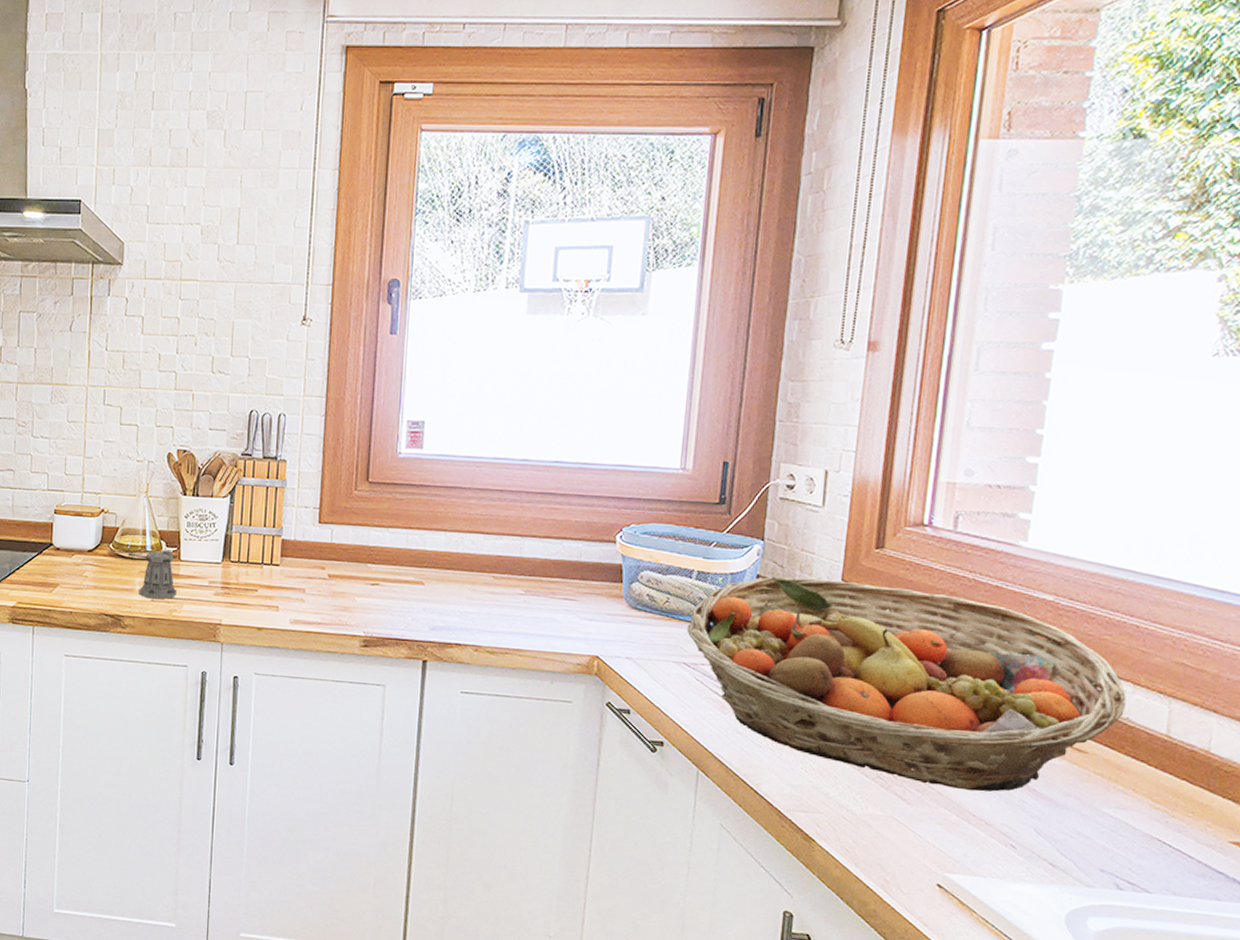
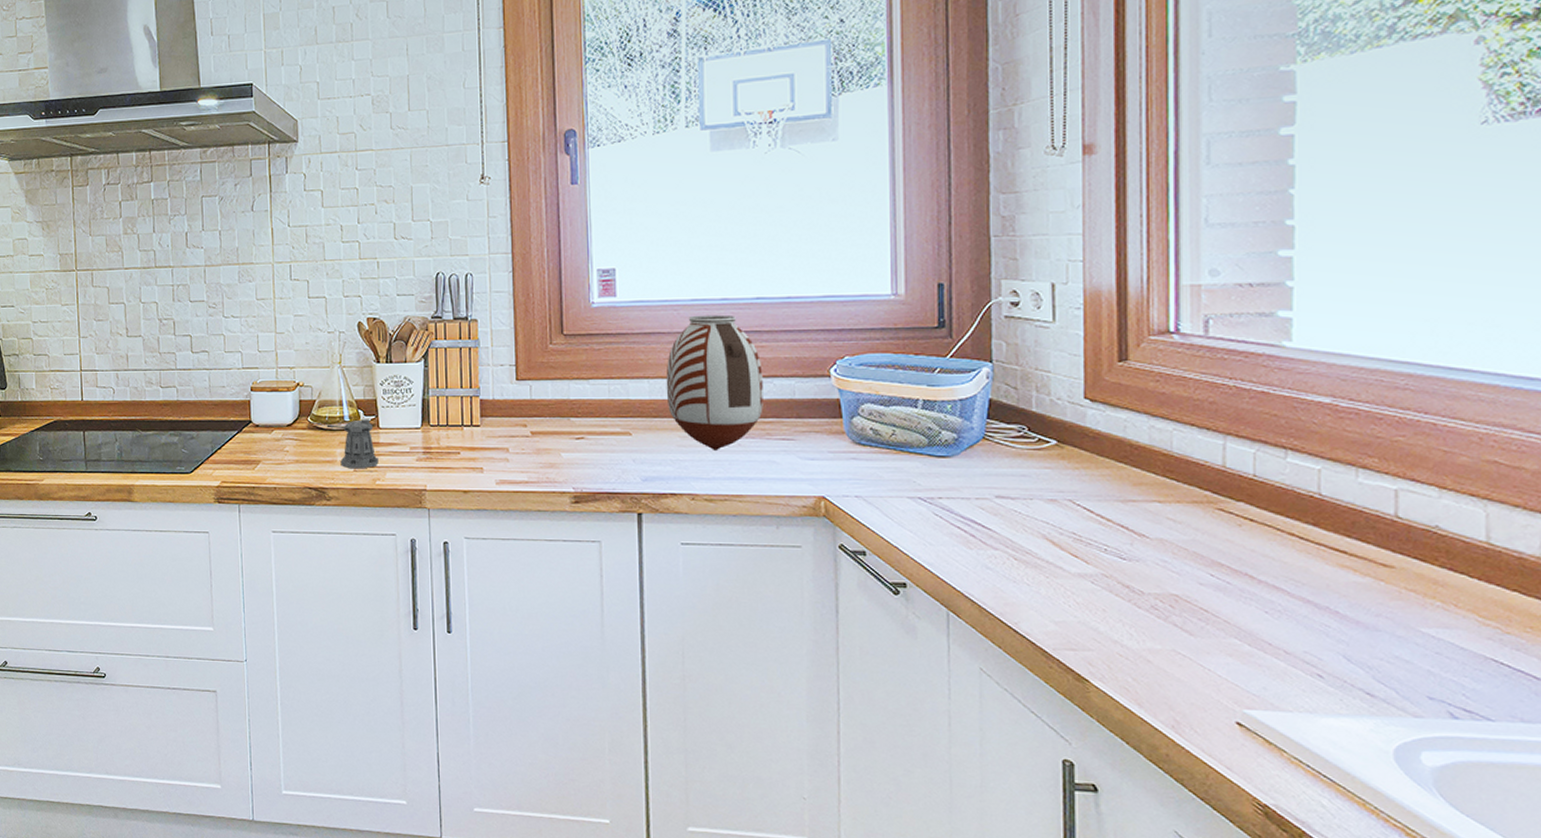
vase: none [461,473,554,605] -> present [666,314,763,450]
fruit basket: present [686,576,1126,792] -> none [918,398,1432,617]

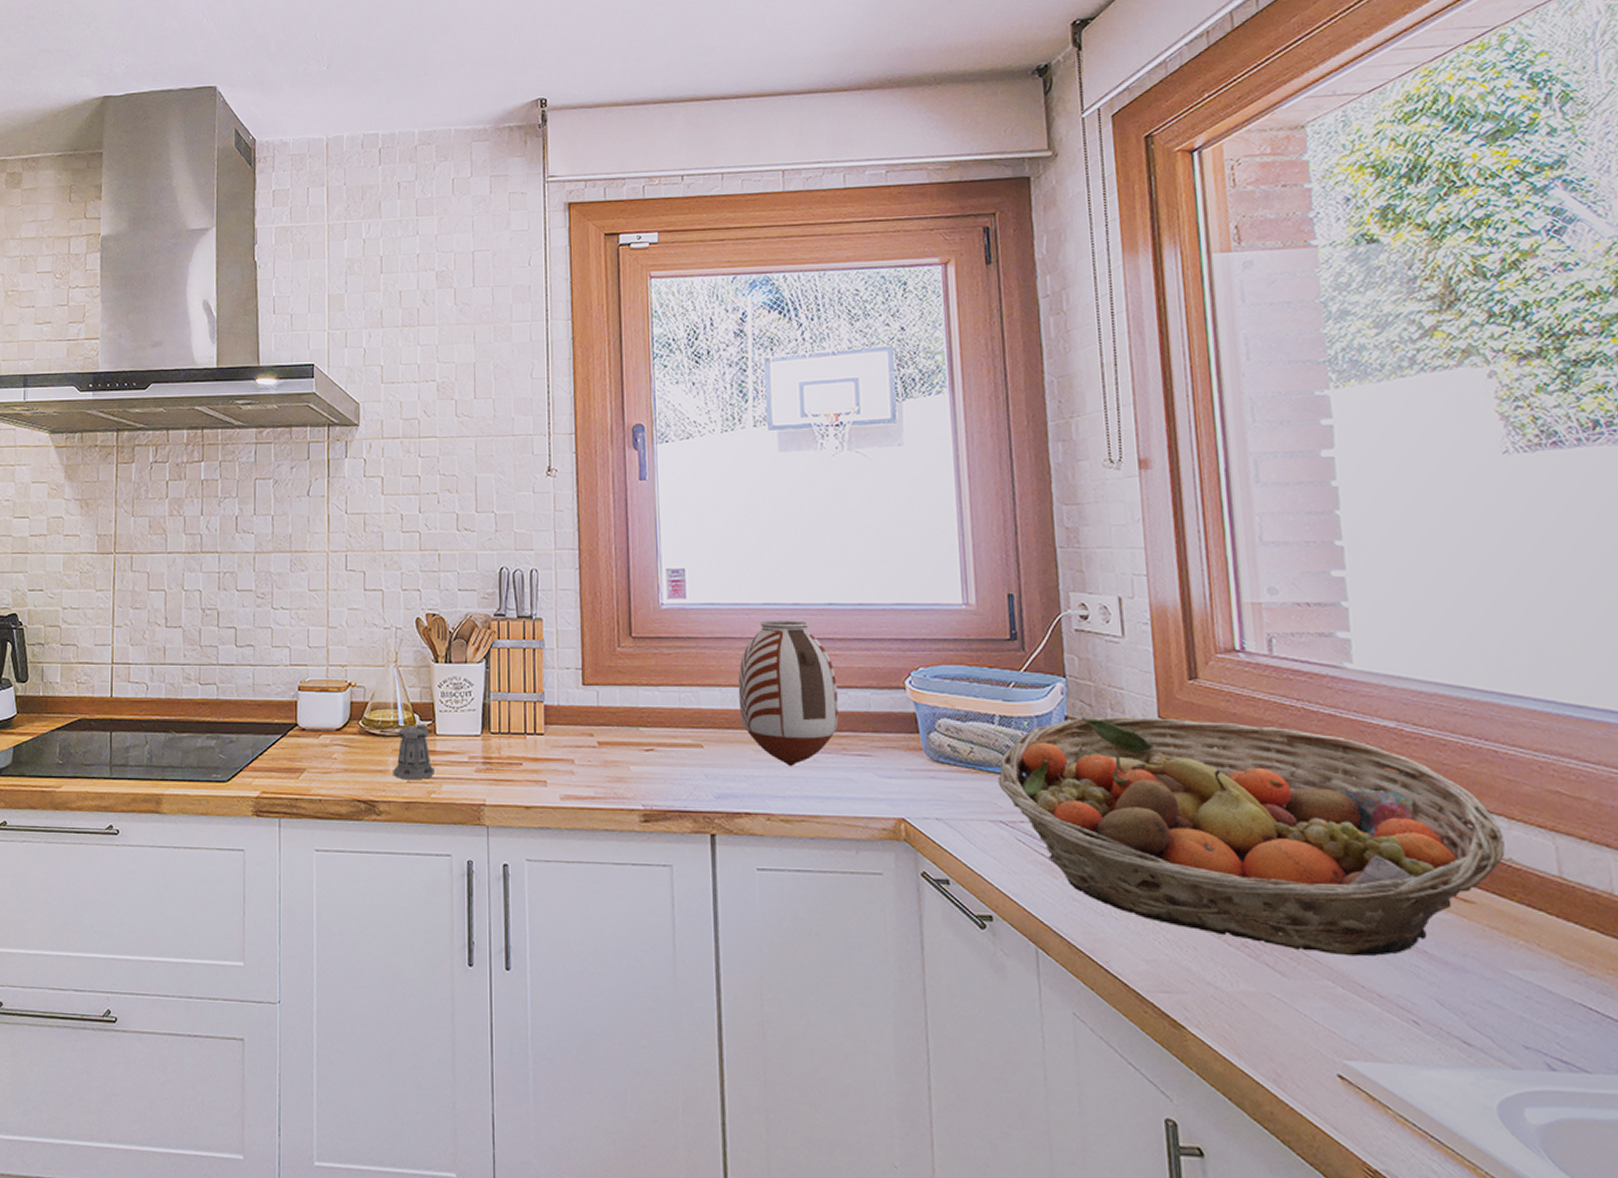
fruit basket: none [918,398,1432,617] -> present [997,716,1505,957]

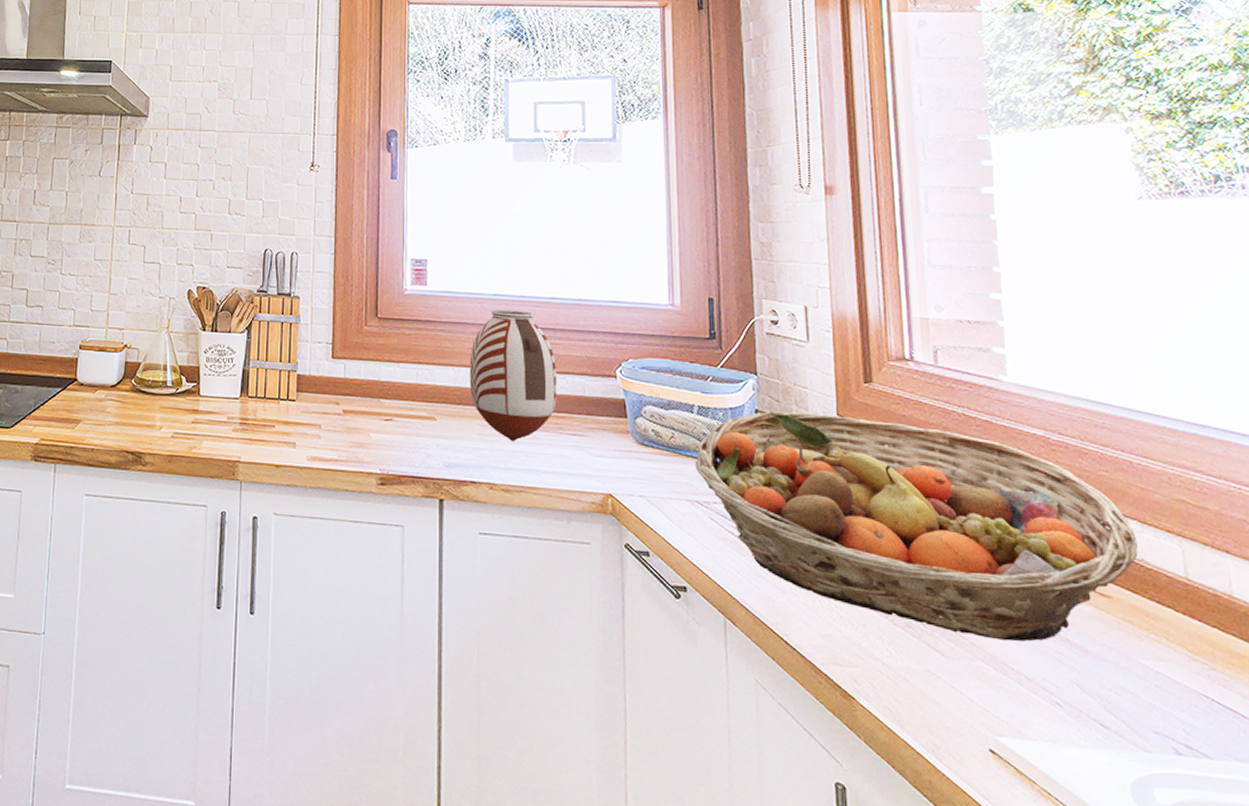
pepper shaker: present [379,724,434,780] -> none [149,385,196,436]

